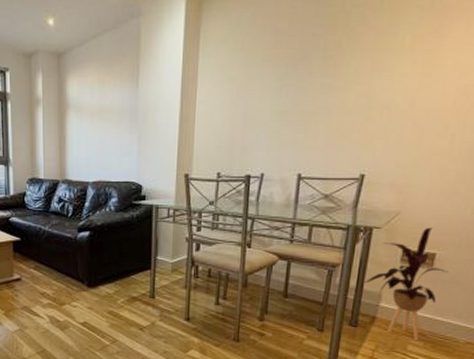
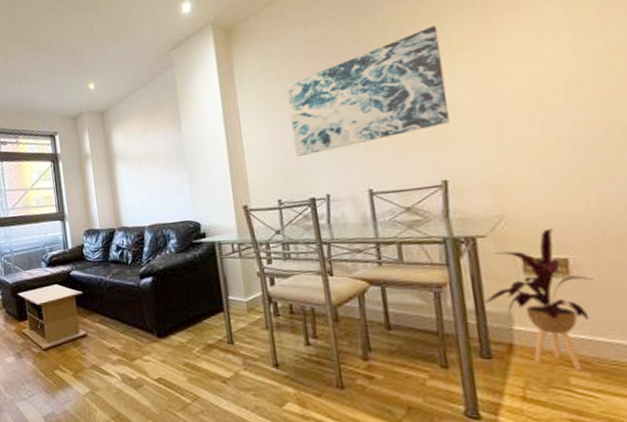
wall art: none [242,20,396,133] -> present [286,25,450,156]

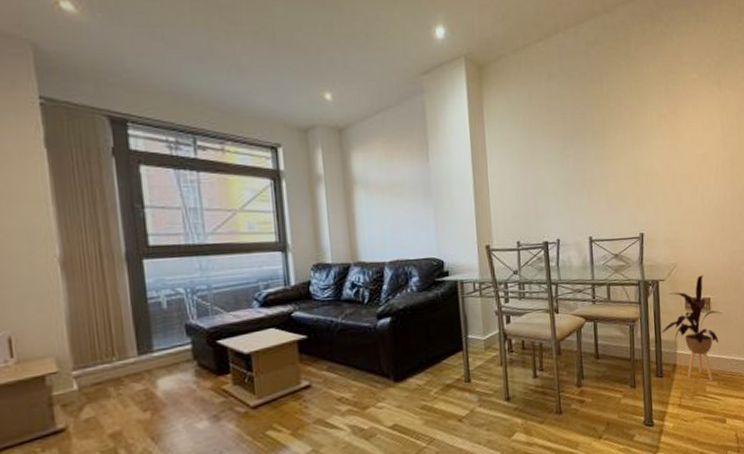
wall art: present [286,25,450,156] -> none [529,102,648,202]

